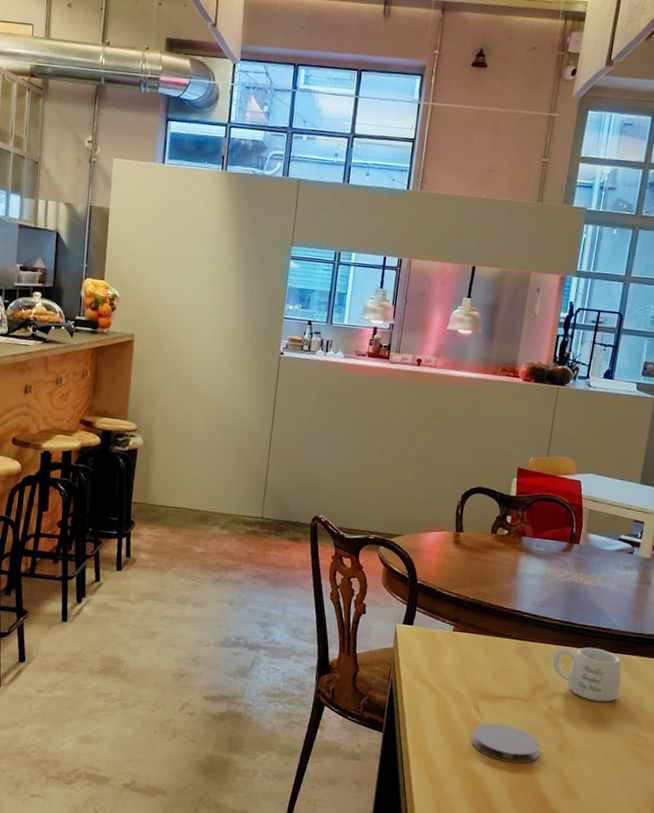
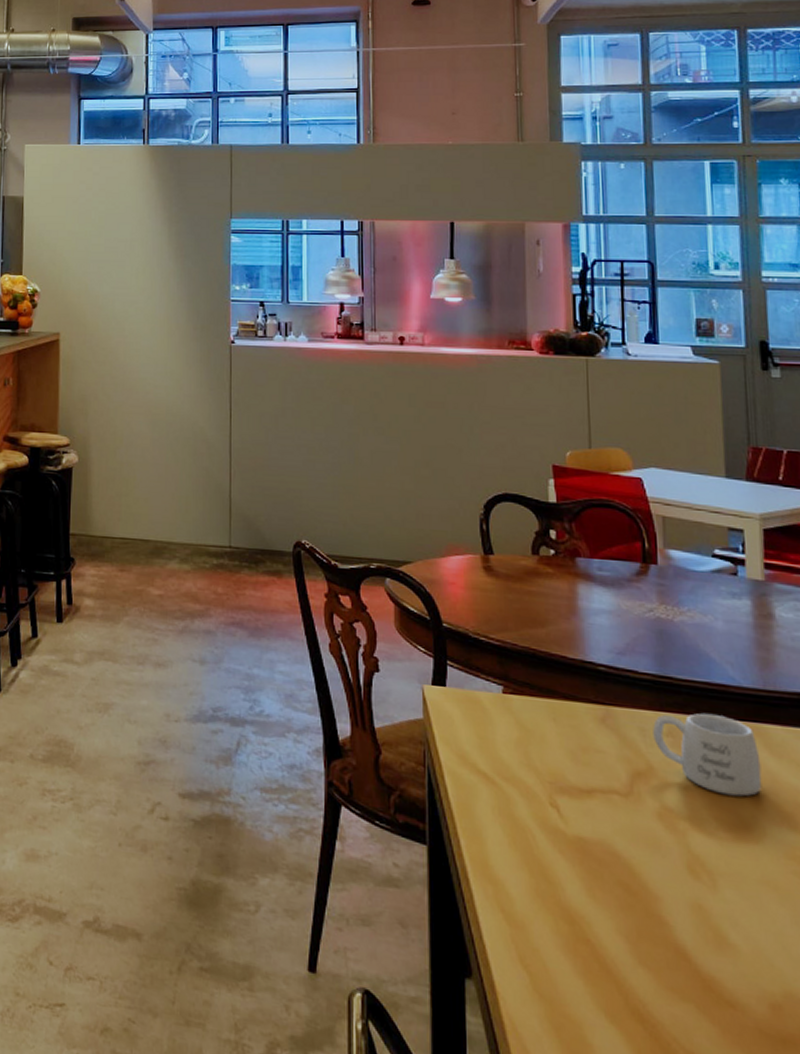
coaster: present [471,723,541,764] -> none [555,830,661,895]

